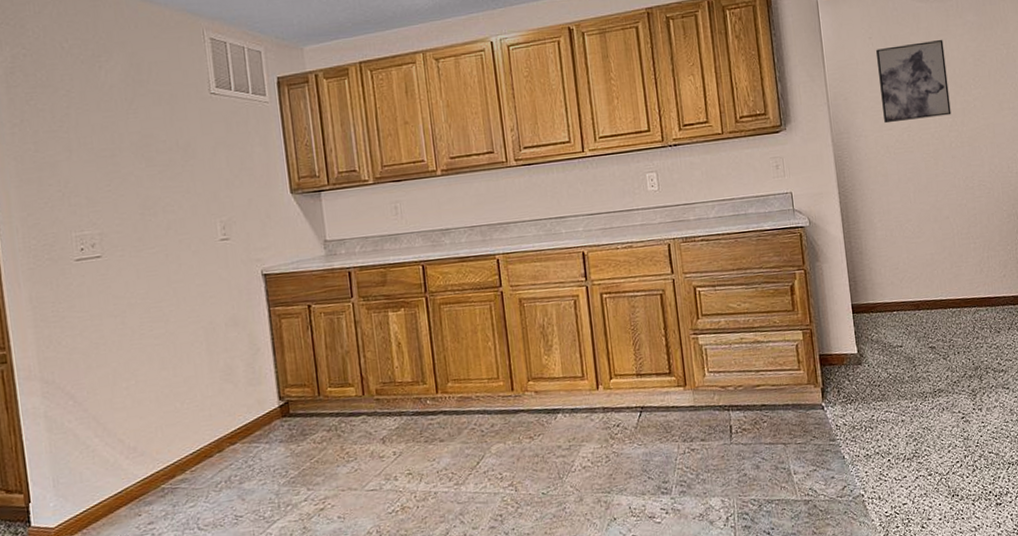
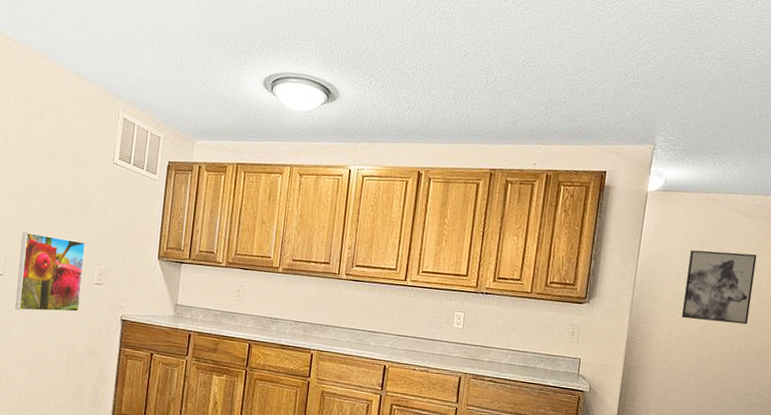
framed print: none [114,193,208,295] -> present [15,232,86,312]

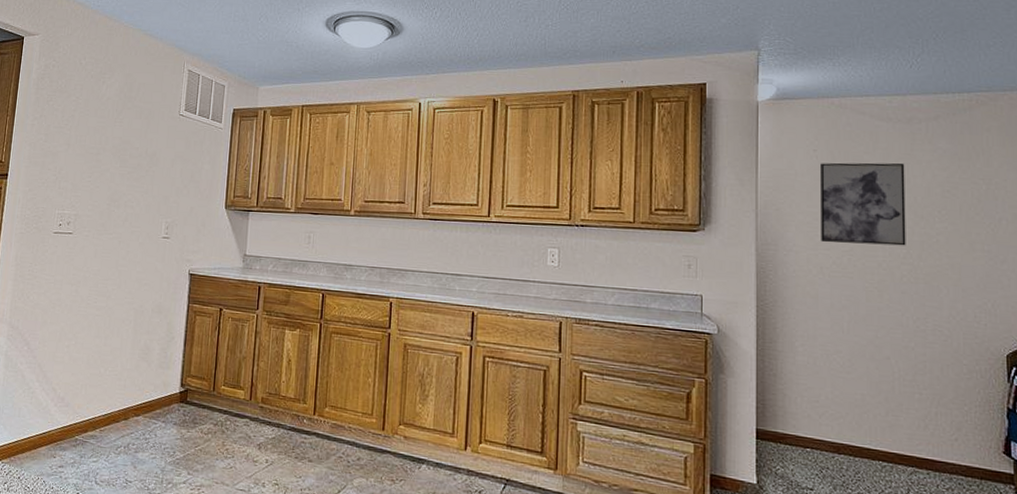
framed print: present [15,232,86,312] -> none [84,189,154,270]

